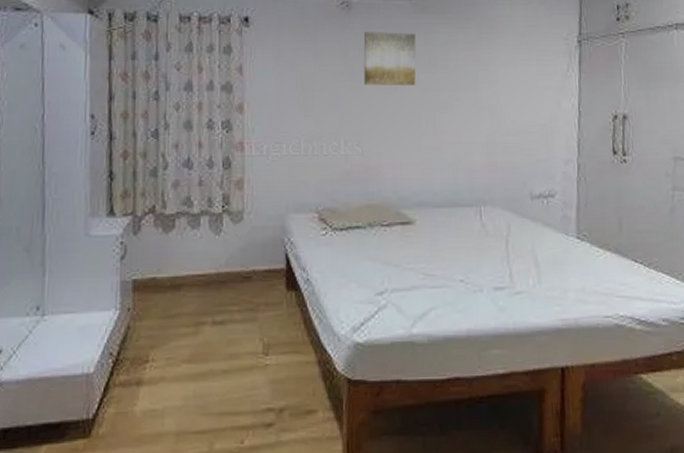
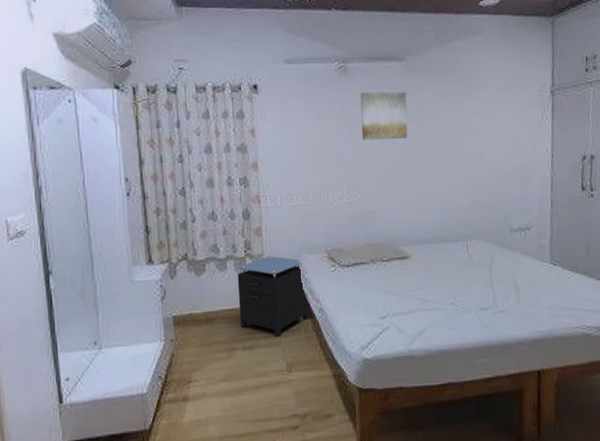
nightstand: none [211,214,293,311] -> present [237,256,309,337]

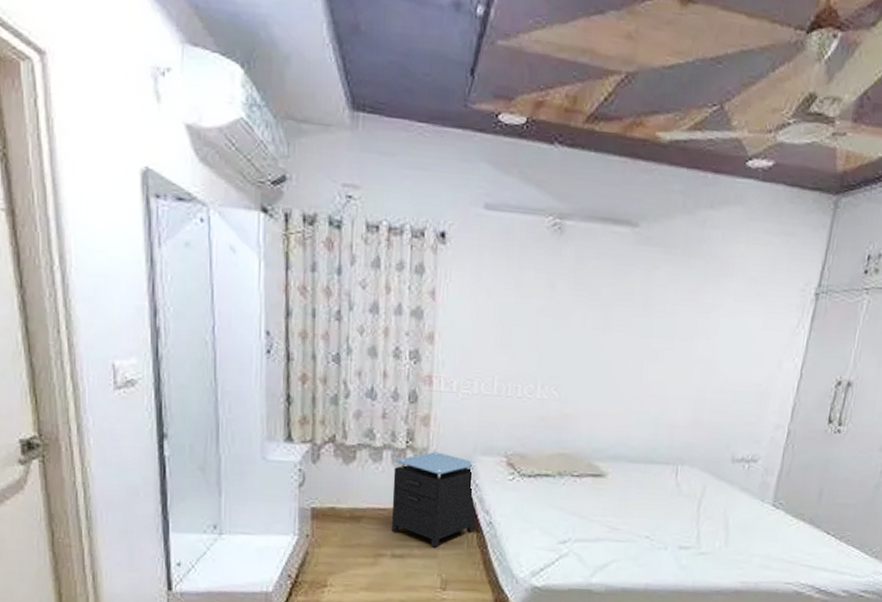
wall art: present [360,91,408,140] -> none [569,262,634,329]

